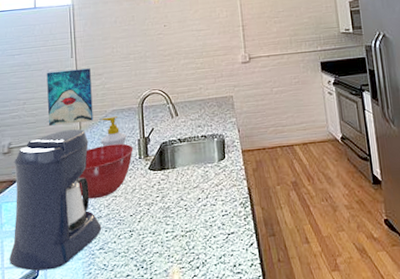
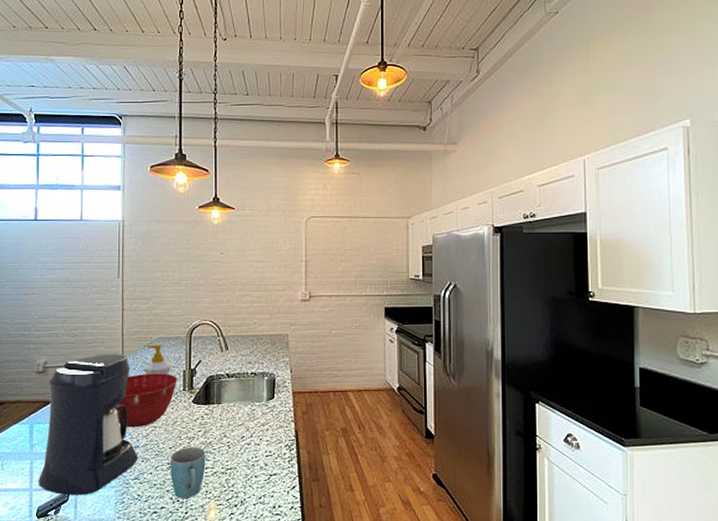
wall art: present [46,68,94,126] -> none [88,291,138,348]
mug: none [132,212,166,265] -> present [170,446,206,499]

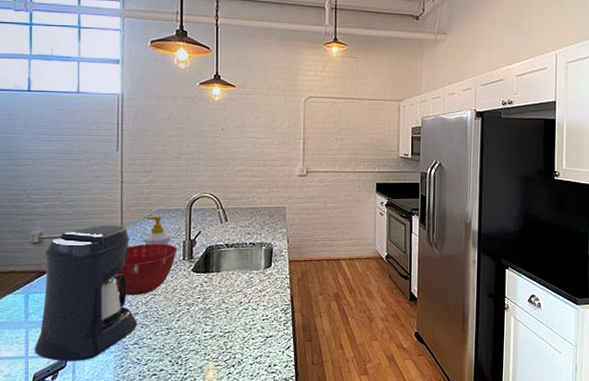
mug: present [170,446,206,499] -> none [170,312,205,362]

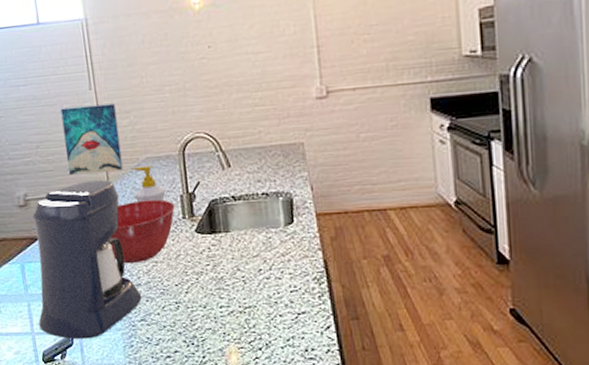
wall art: none [86,163,137,219] -> present [60,103,124,175]

